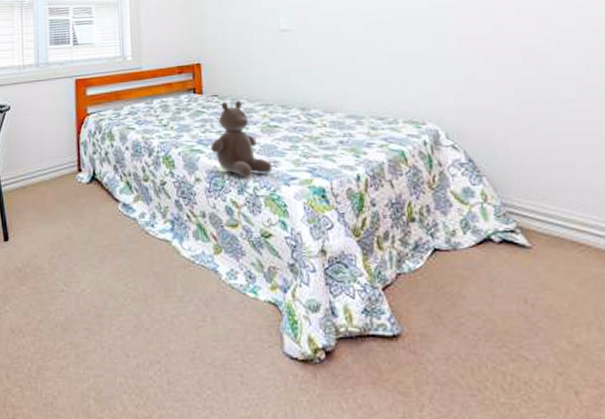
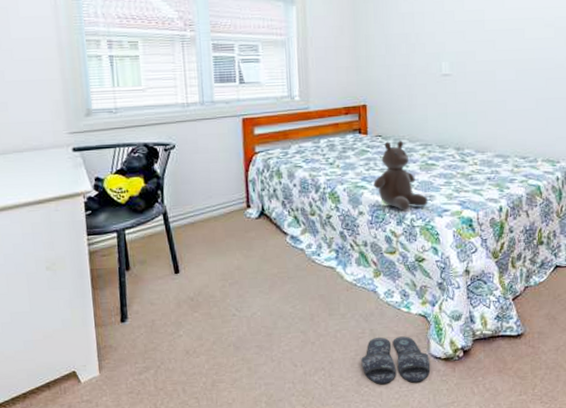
slippers: none [202,328,286,389] -> present [361,336,431,385]

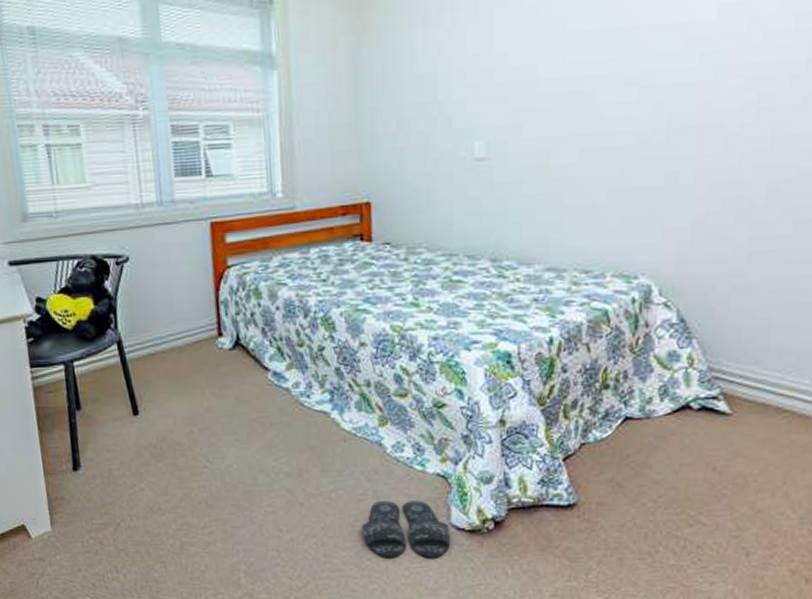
teddy bear: present [374,141,428,211] -> none [379,250,452,342]

